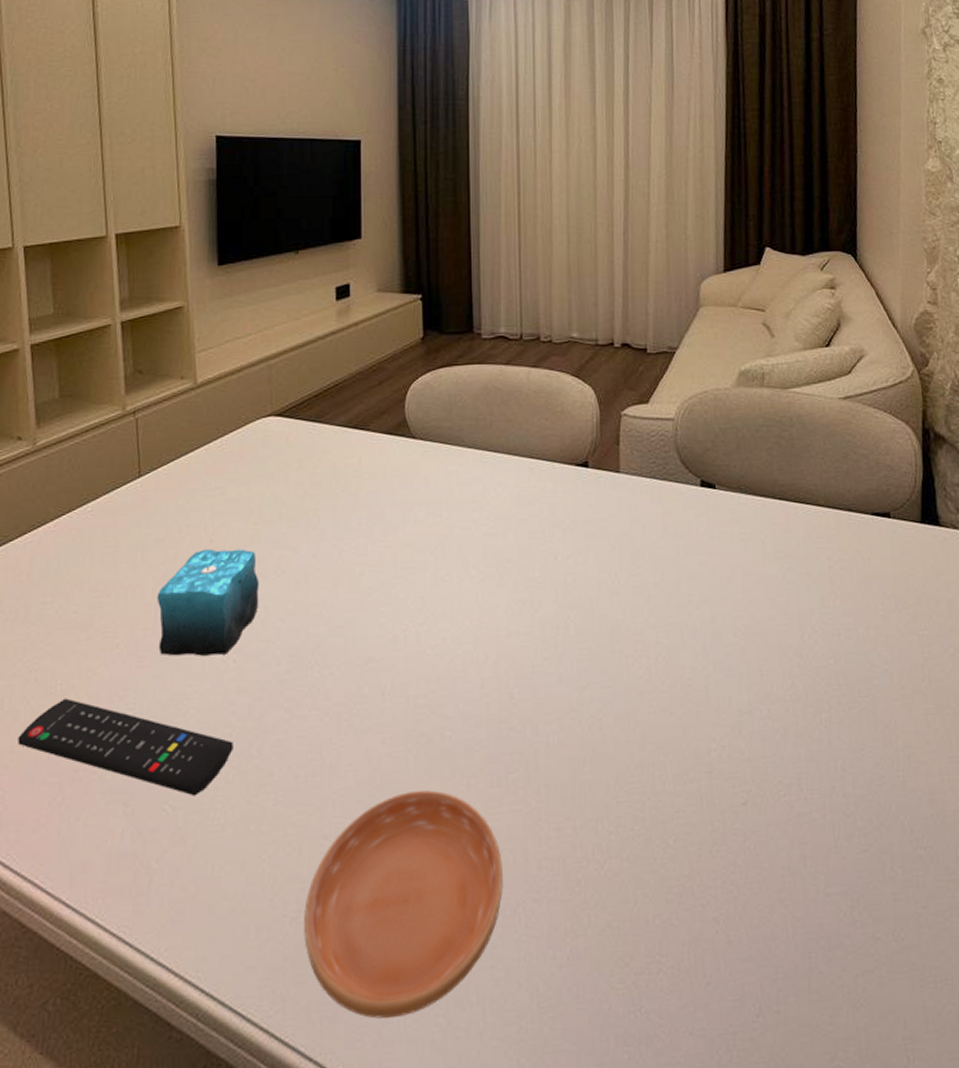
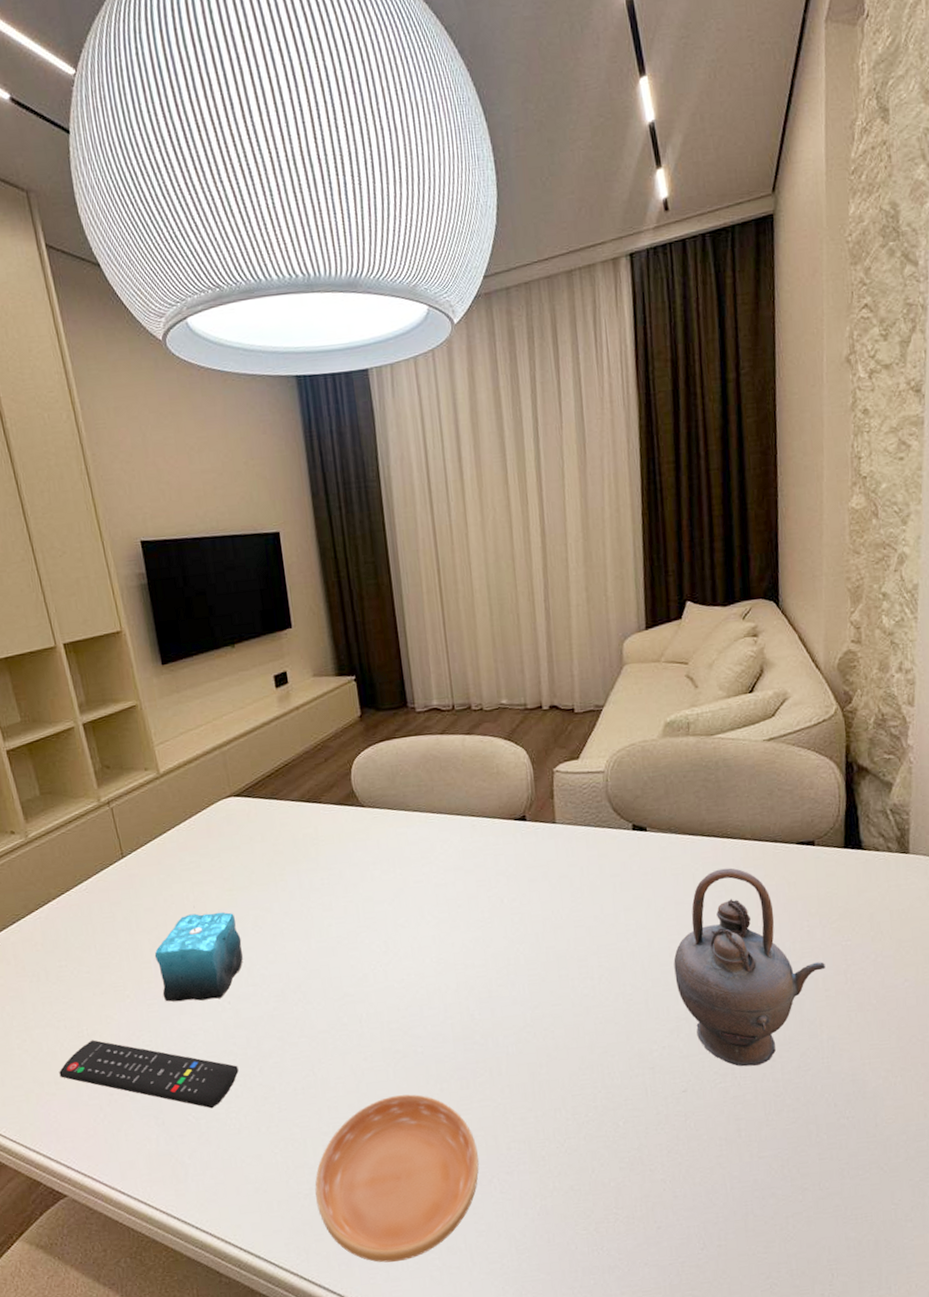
teapot: none [738,536,901,777] -> present [673,867,826,1067]

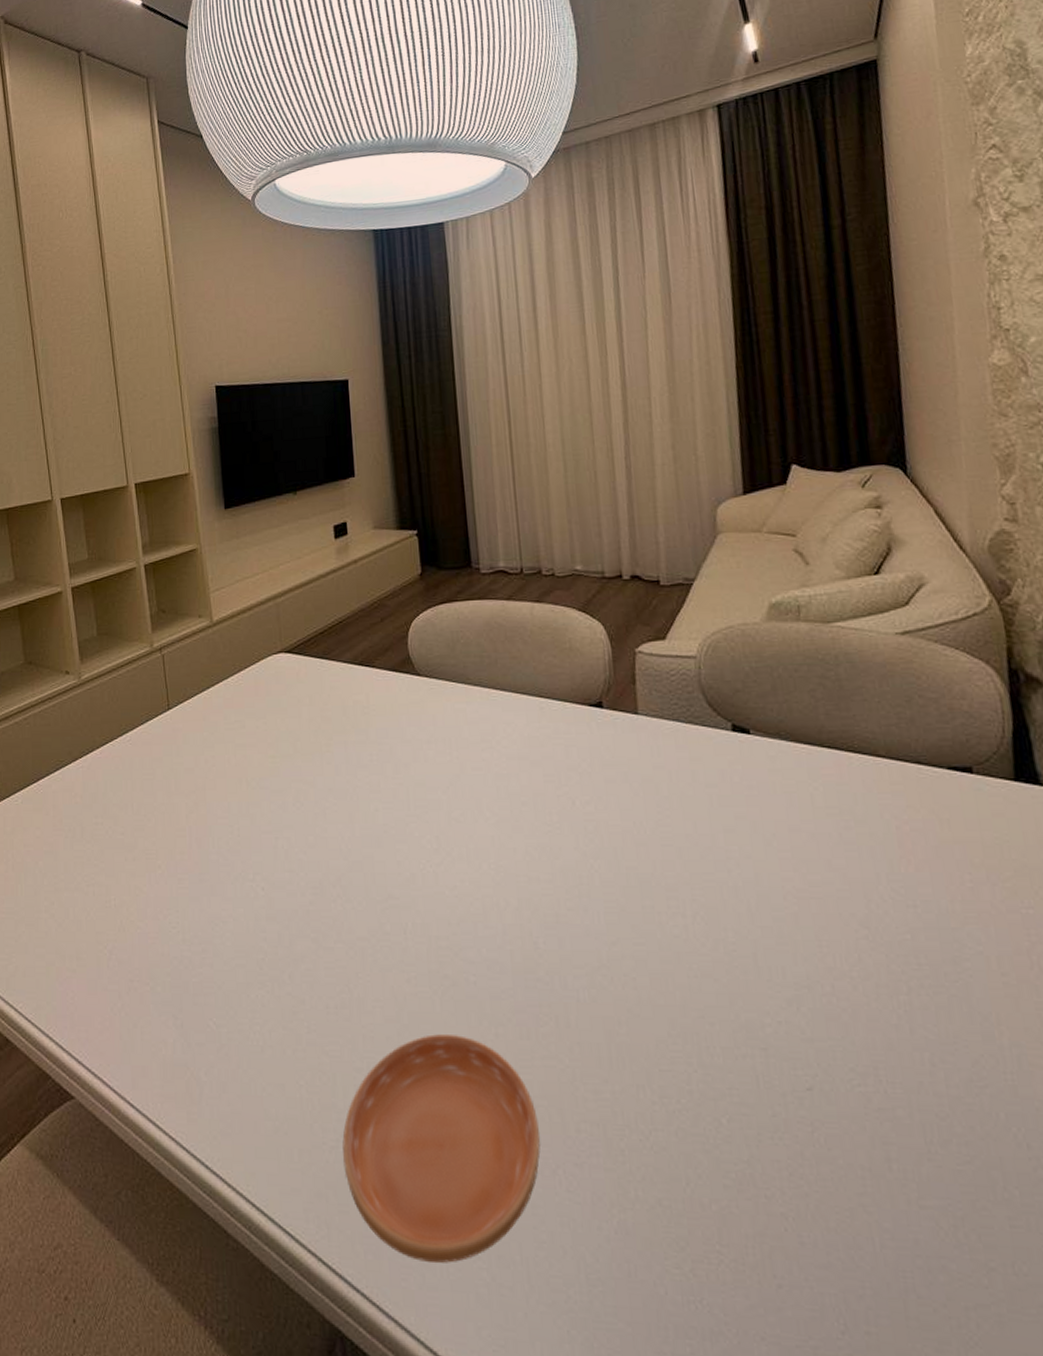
remote control: present [59,1040,239,1109] -> none [82,913,267,1016]
candle: present [154,906,243,1002] -> none [190,771,282,882]
teapot: present [673,867,826,1067] -> none [789,791,1000,1068]

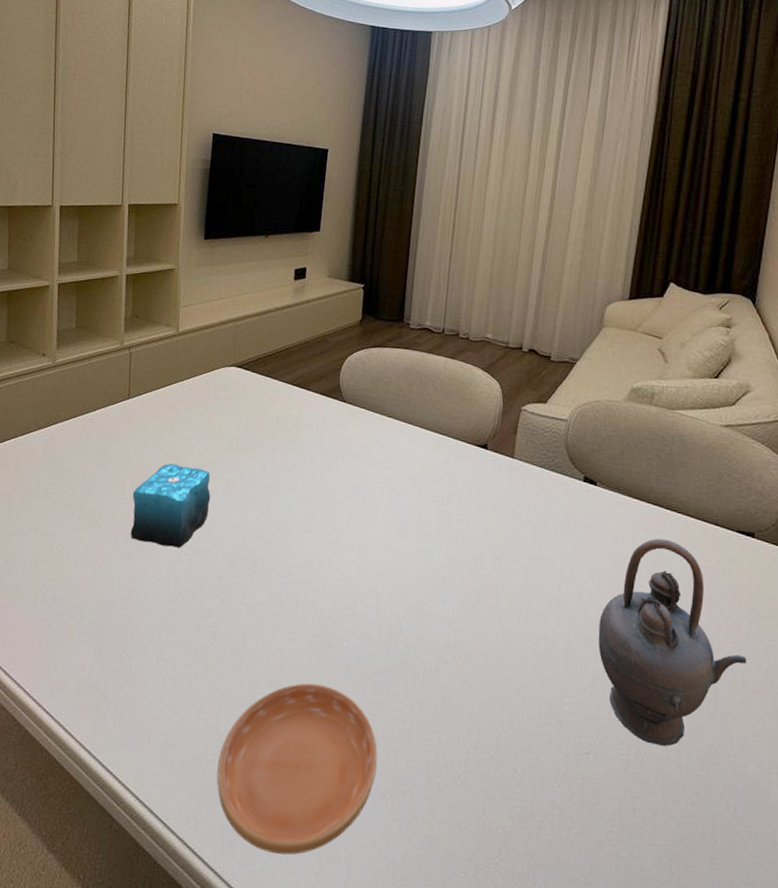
candle: none [190,771,282,882] -> present [130,457,211,548]
teapot: none [789,791,1000,1068] -> present [598,538,747,746]

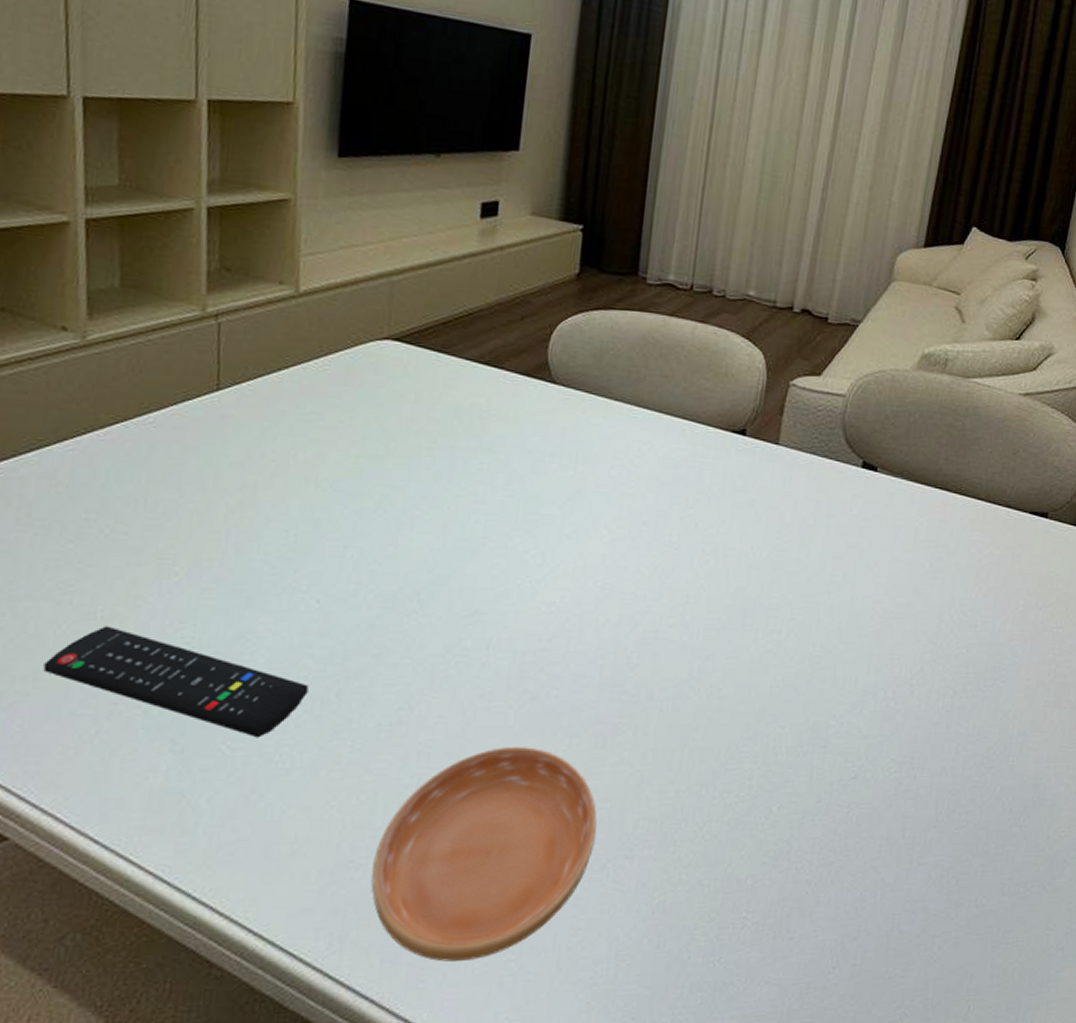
remote control: none [23,558,179,652] -> present [43,626,309,738]
candle: present [130,457,211,548] -> none [226,469,356,594]
teapot: present [598,538,747,746] -> none [871,527,1032,756]

